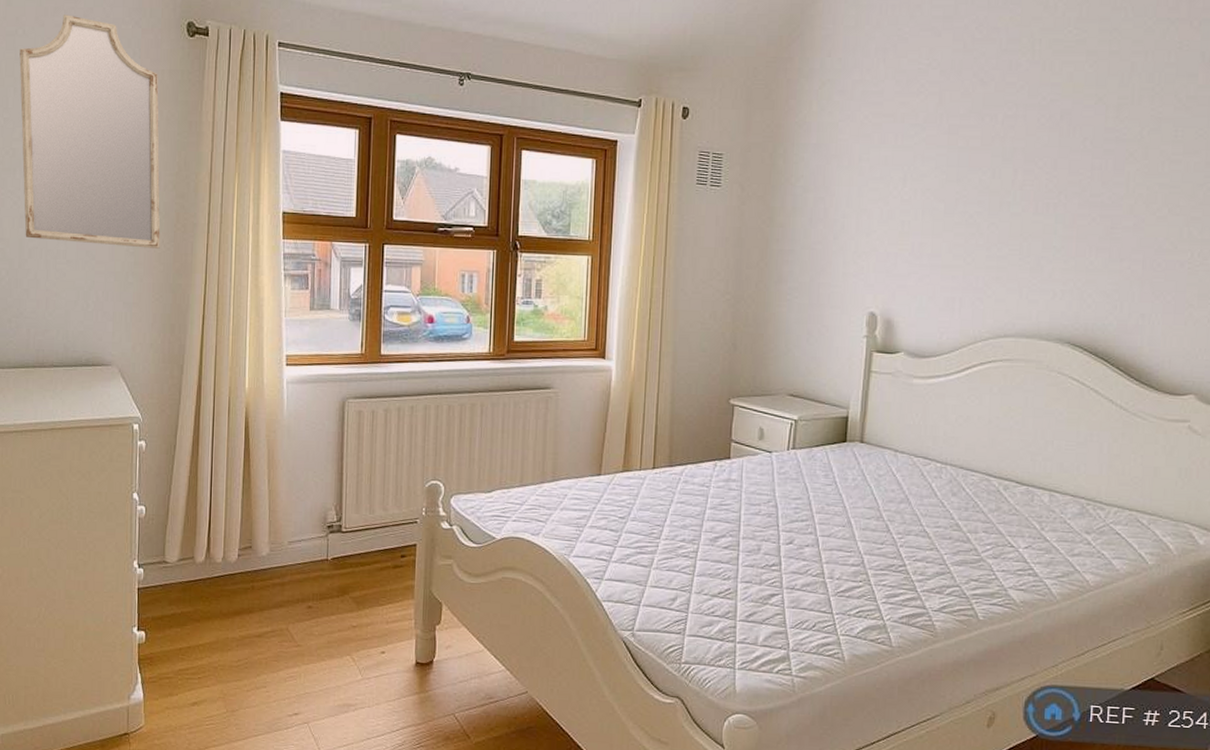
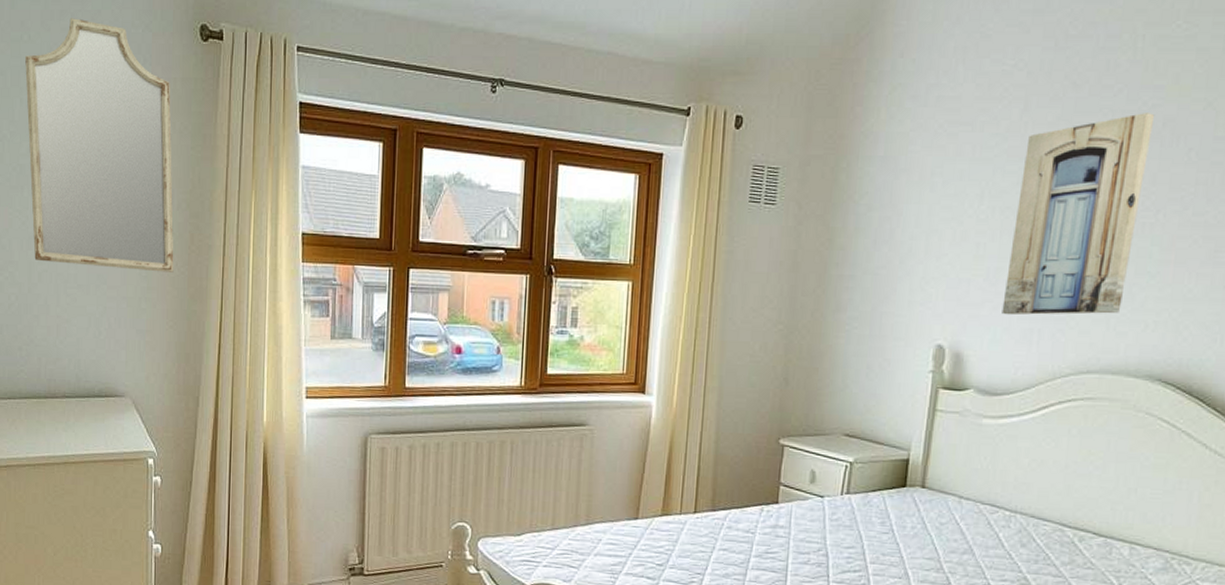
wall art: none [926,107,1053,286] -> present [1002,113,1155,315]

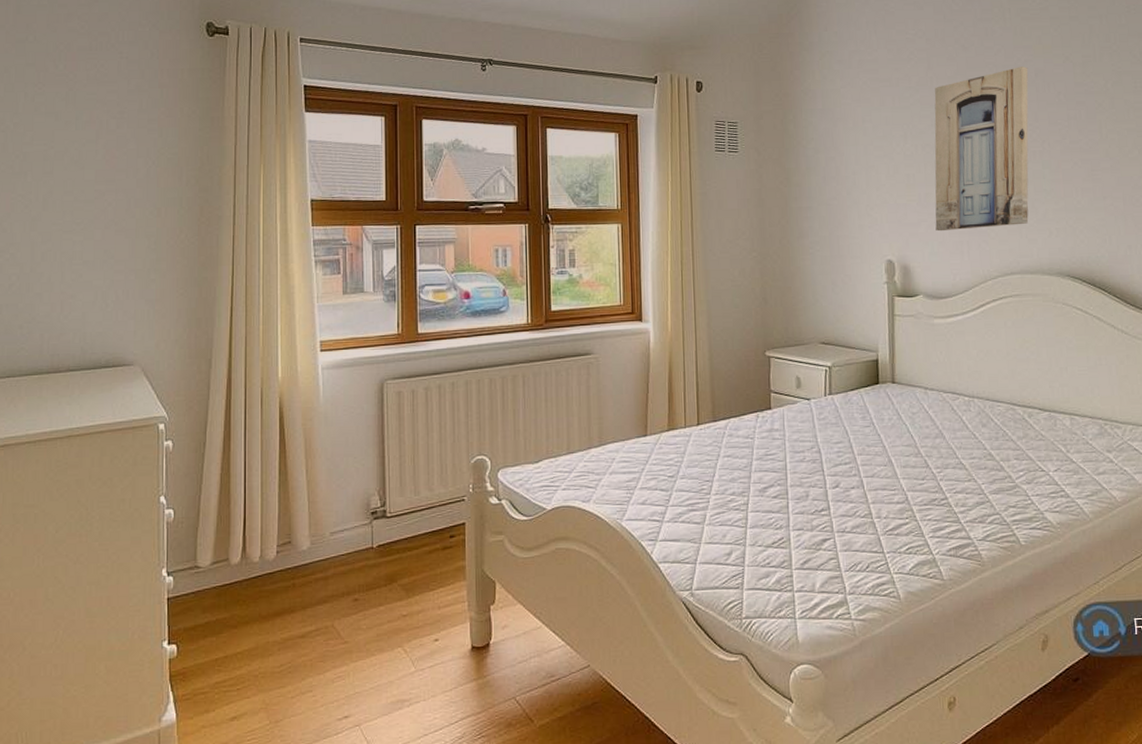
home mirror: present [25,18,174,272] -> none [30,20,184,244]

